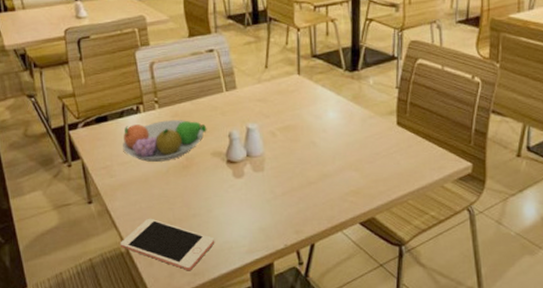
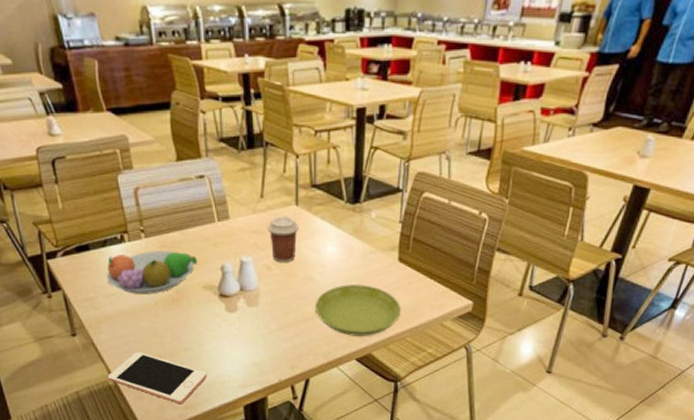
coffee cup: none [271,85,302,129] -> present [267,216,299,263]
saucer: none [318,148,402,200] -> present [314,284,401,336]

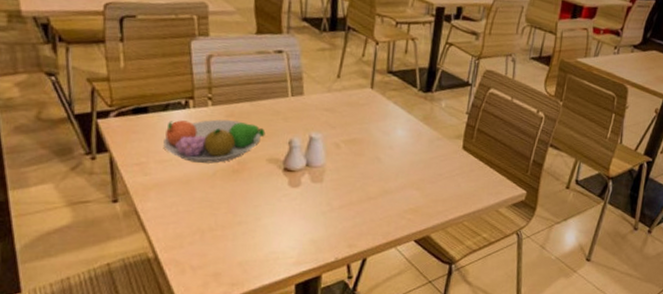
cell phone: present [107,351,207,404] -> none [147,222,261,281]
coffee cup: present [267,216,299,263] -> none [340,97,372,143]
saucer: present [314,284,401,336] -> none [379,167,461,219]

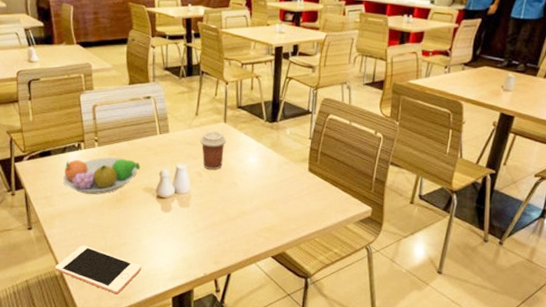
cell phone: none [147,222,261,281] -> present [55,245,142,295]
coffee cup: none [340,97,372,143] -> present [200,131,227,171]

